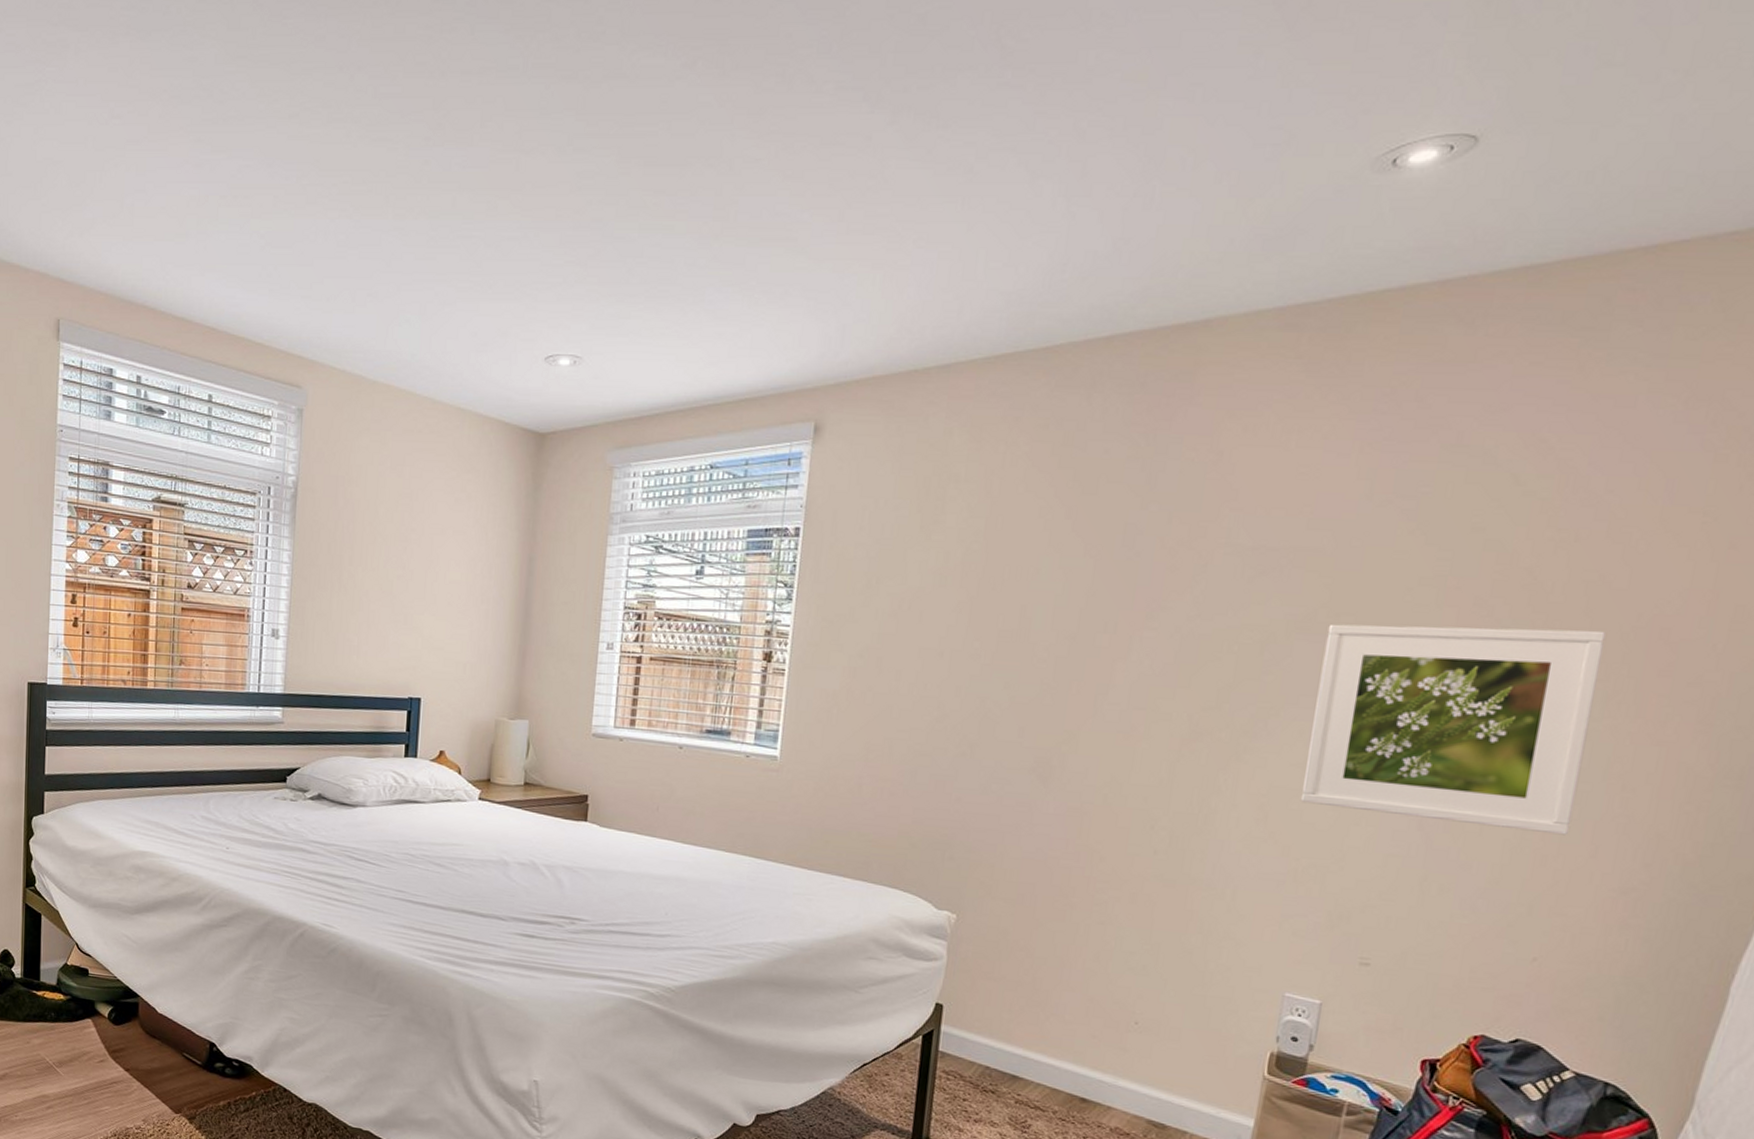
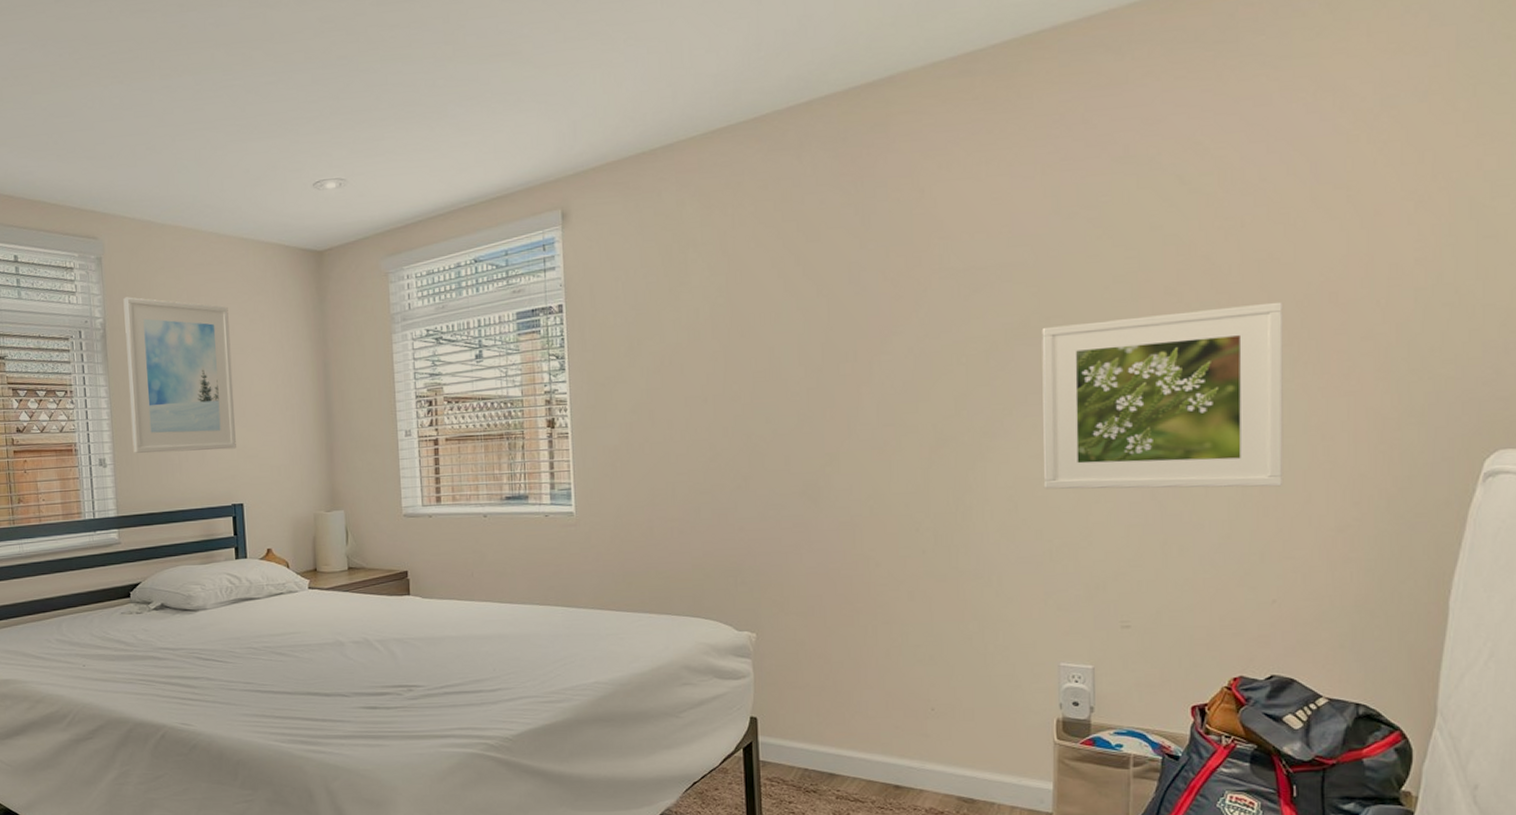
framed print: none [310,456,433,638] -> present [123,297,236,453]

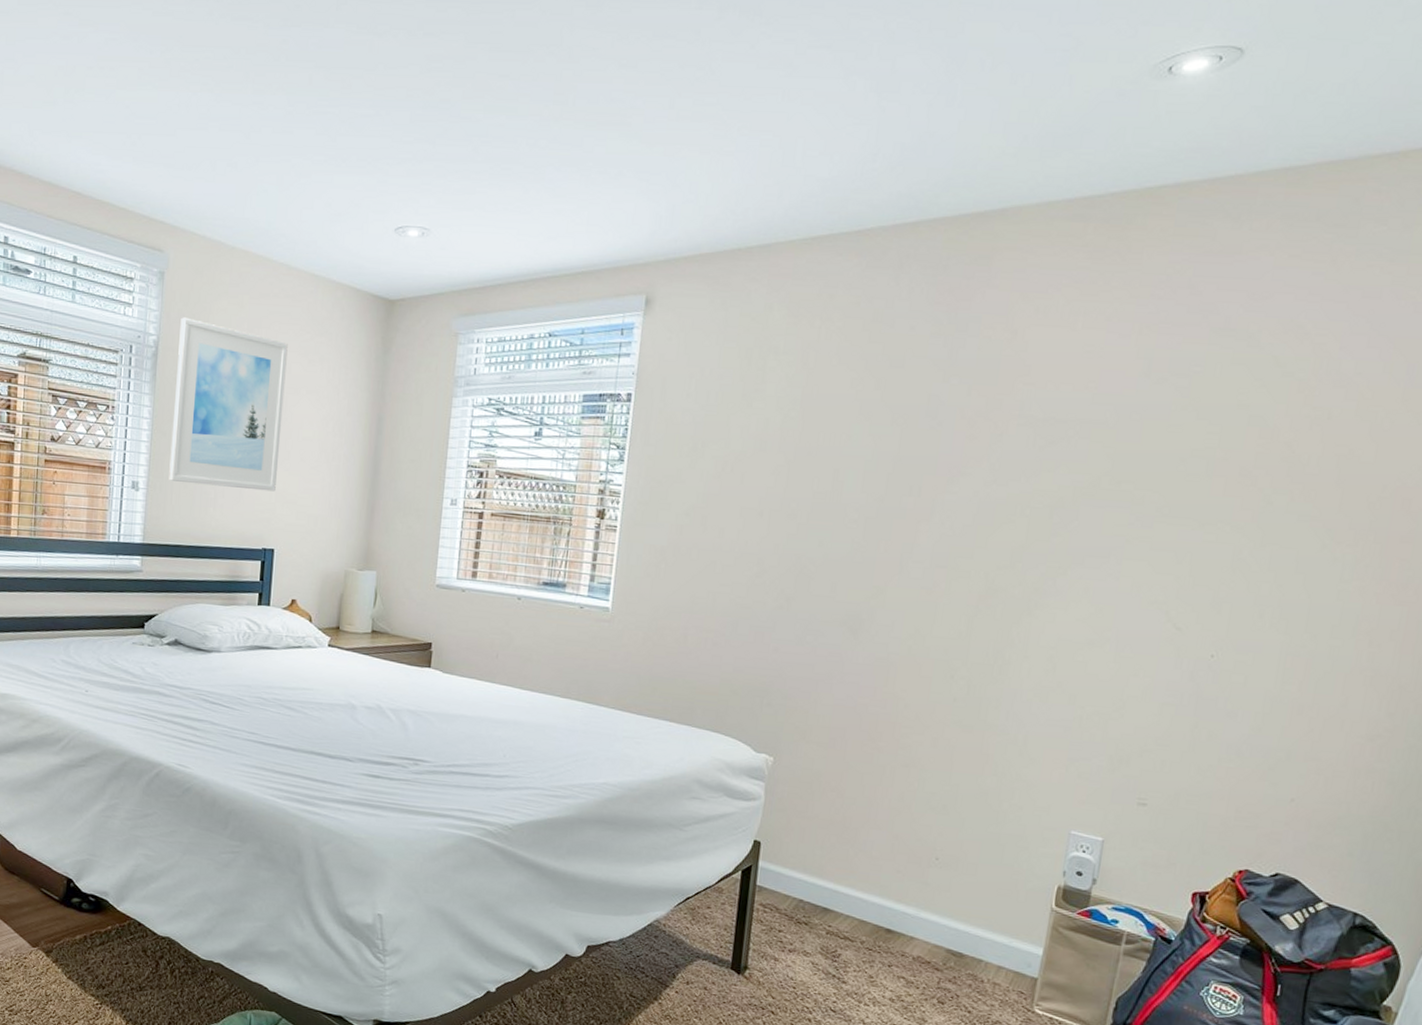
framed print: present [1041,301,1284,490] -> none [1085,490,1355,687]

